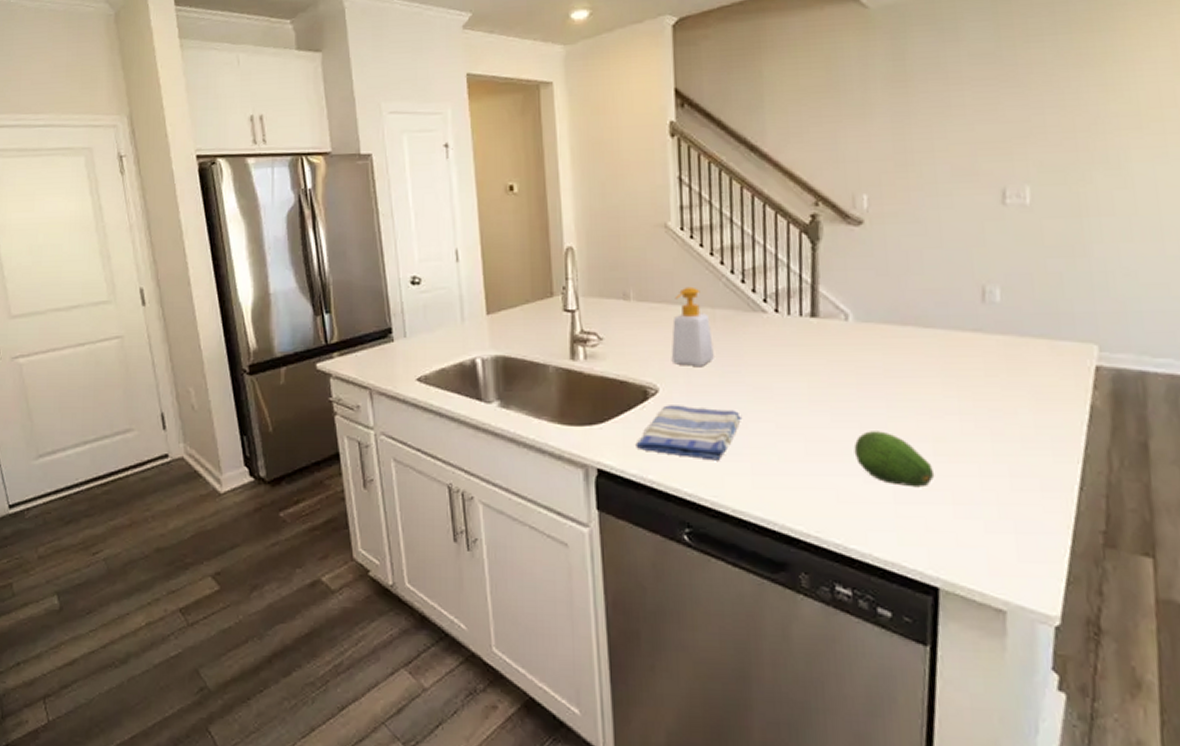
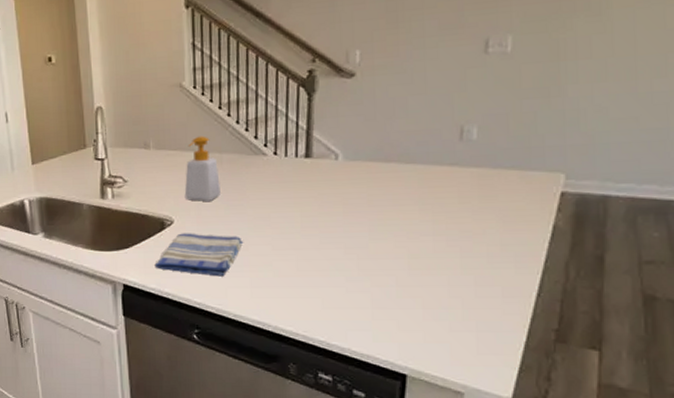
fruit: present [854,431,935,488] -> none [338,250,408,296]

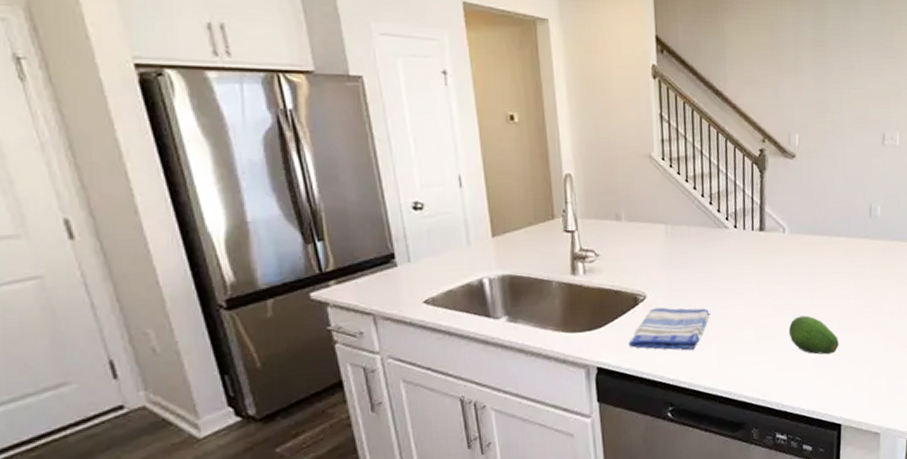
soap bottle: present [184,136,221,201] -> none [656,208,689,275]
fruit: none [338,250,408,296] -> present [788,315,840,355]

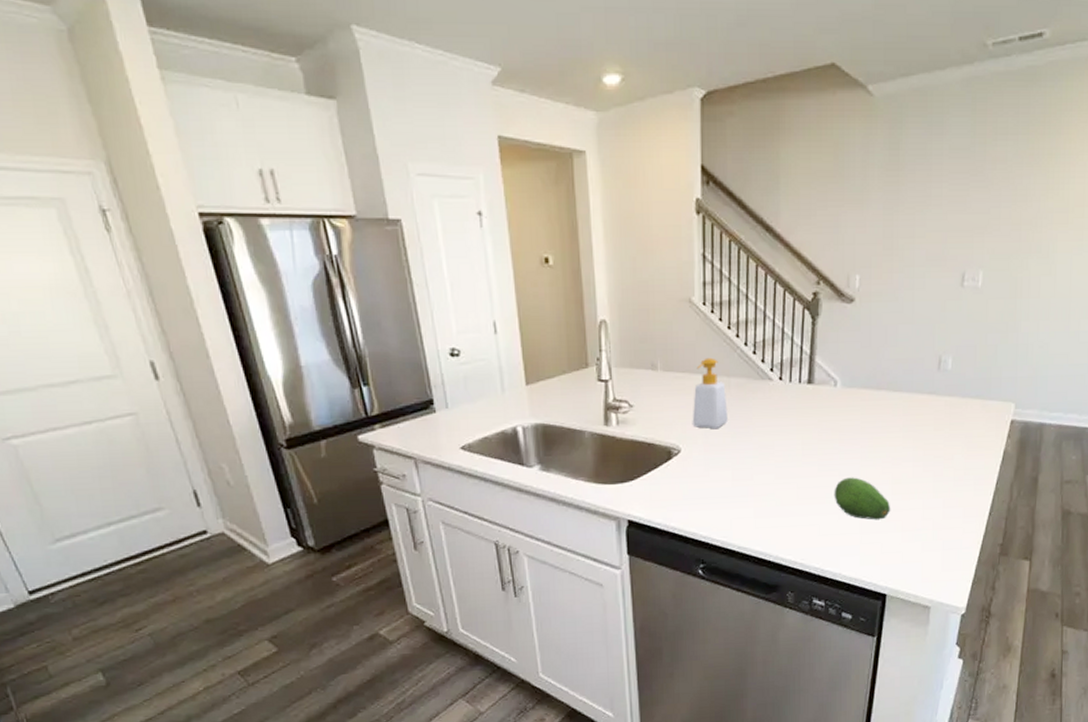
dish towel: present [628,307,711,351] -> none [661,462,749,508]
soap bottle: none [656,208,689,275] -> present [692,357,728,428]

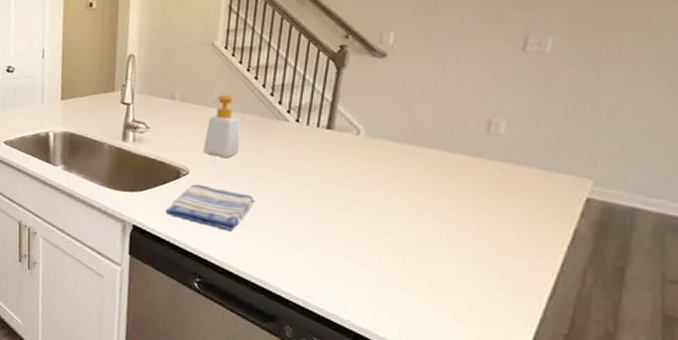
dish towel: none [661,462,749,508] -> present [165,184,256,232]
fruit: present [834,477,891,520] -> none [347,225,416,276]

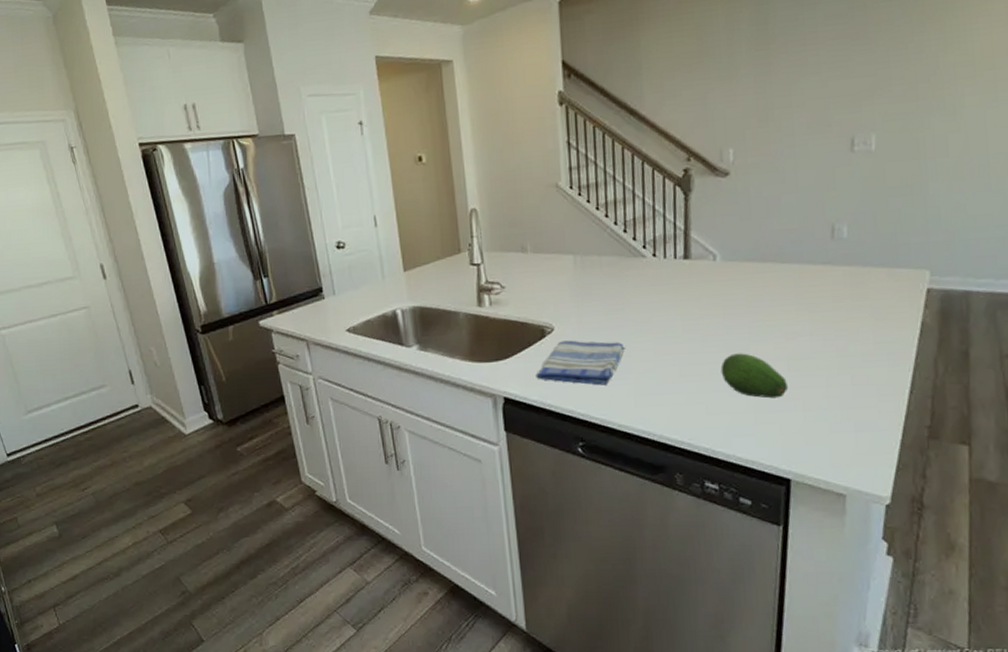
soap bottle: present [203,94,240,158] -> none [564,238,601,307]
fruit: none [347,225,416,276] -> present [720,353,789,399]

